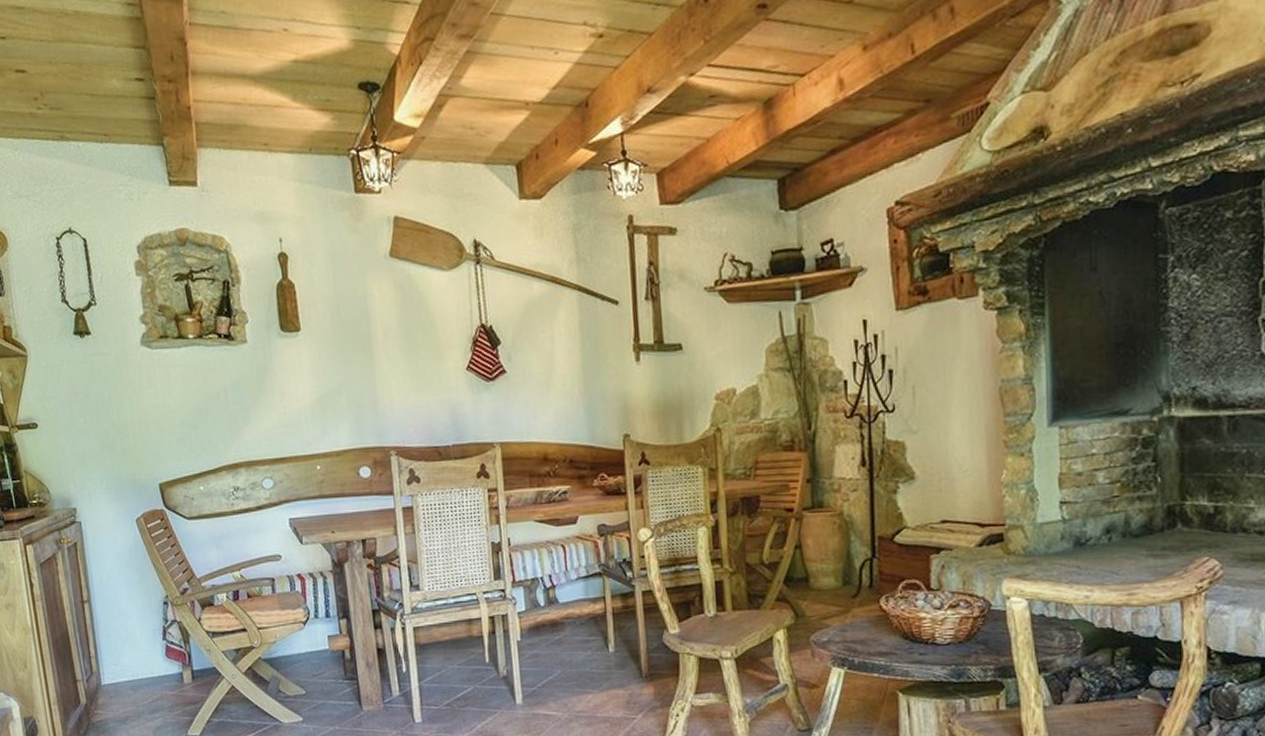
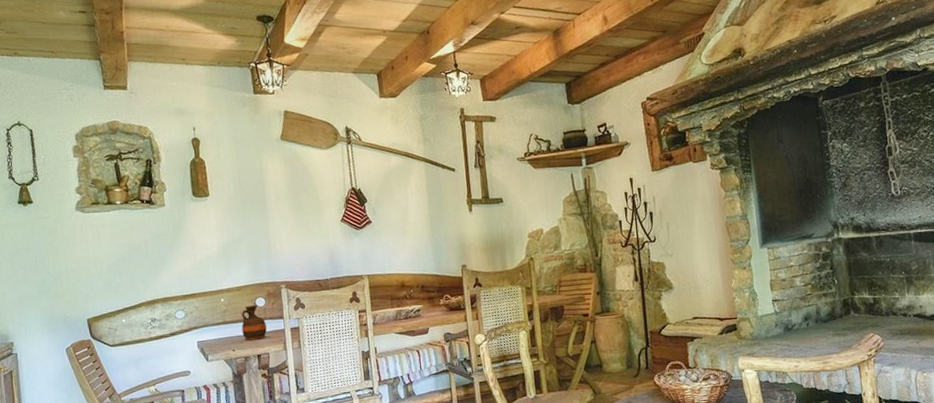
jug: none [342,475,373,521] -> present [241,305,267,341]

